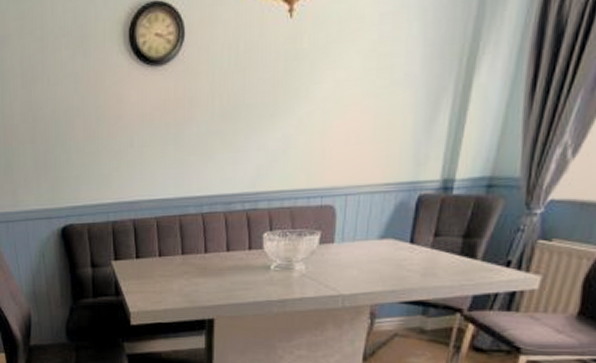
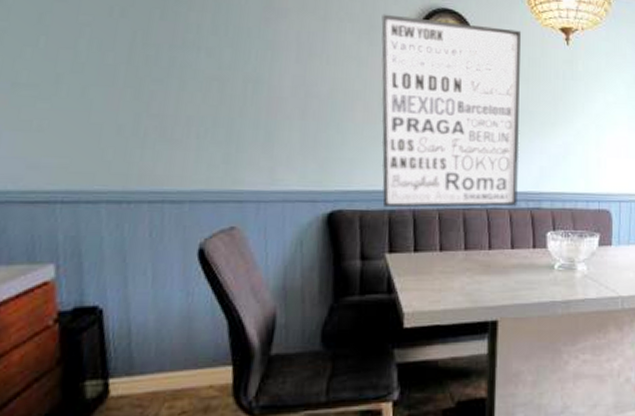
wall art: none [93,10,236,219] -> present [381,14,521,208]

